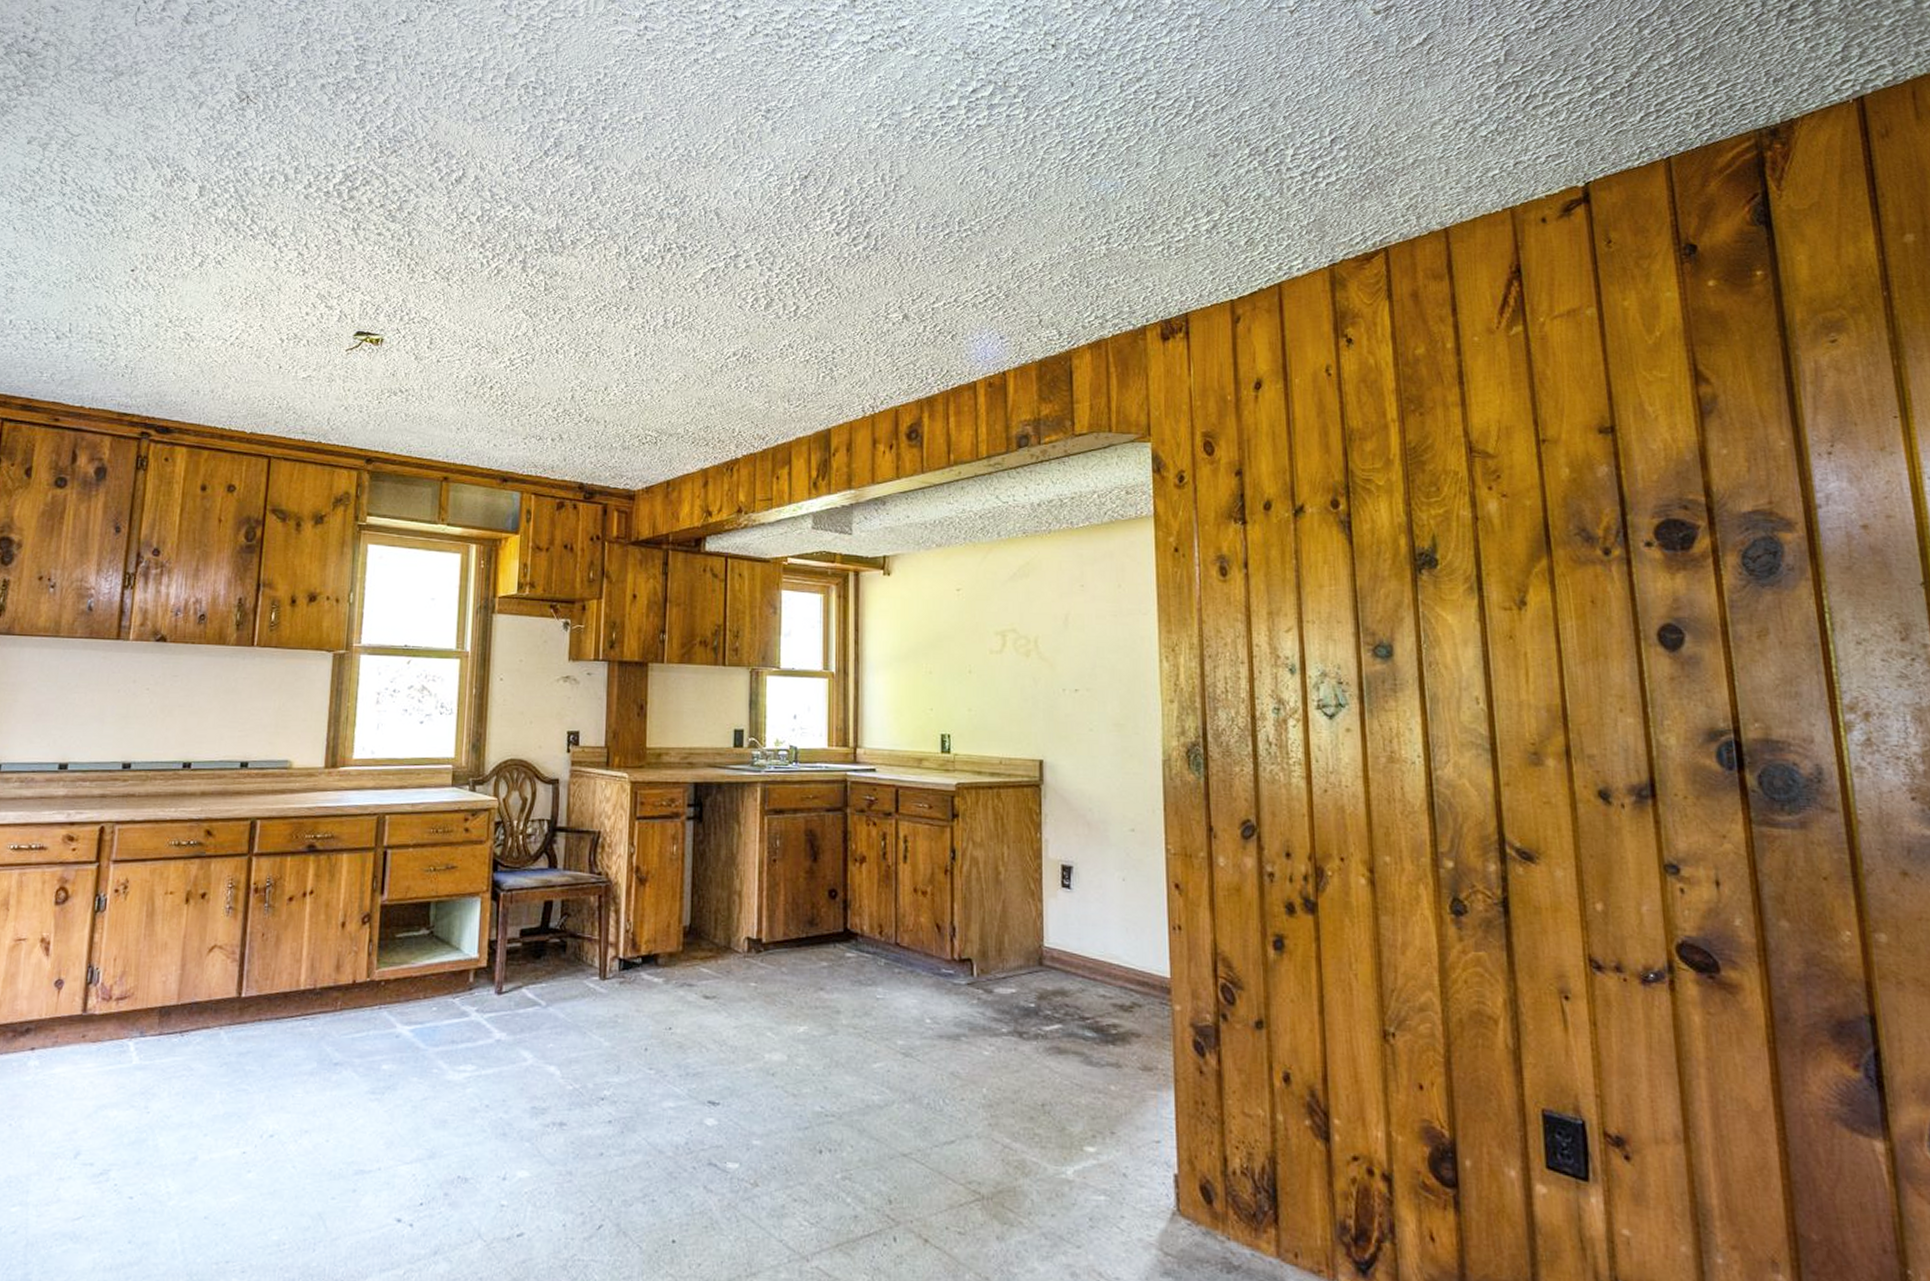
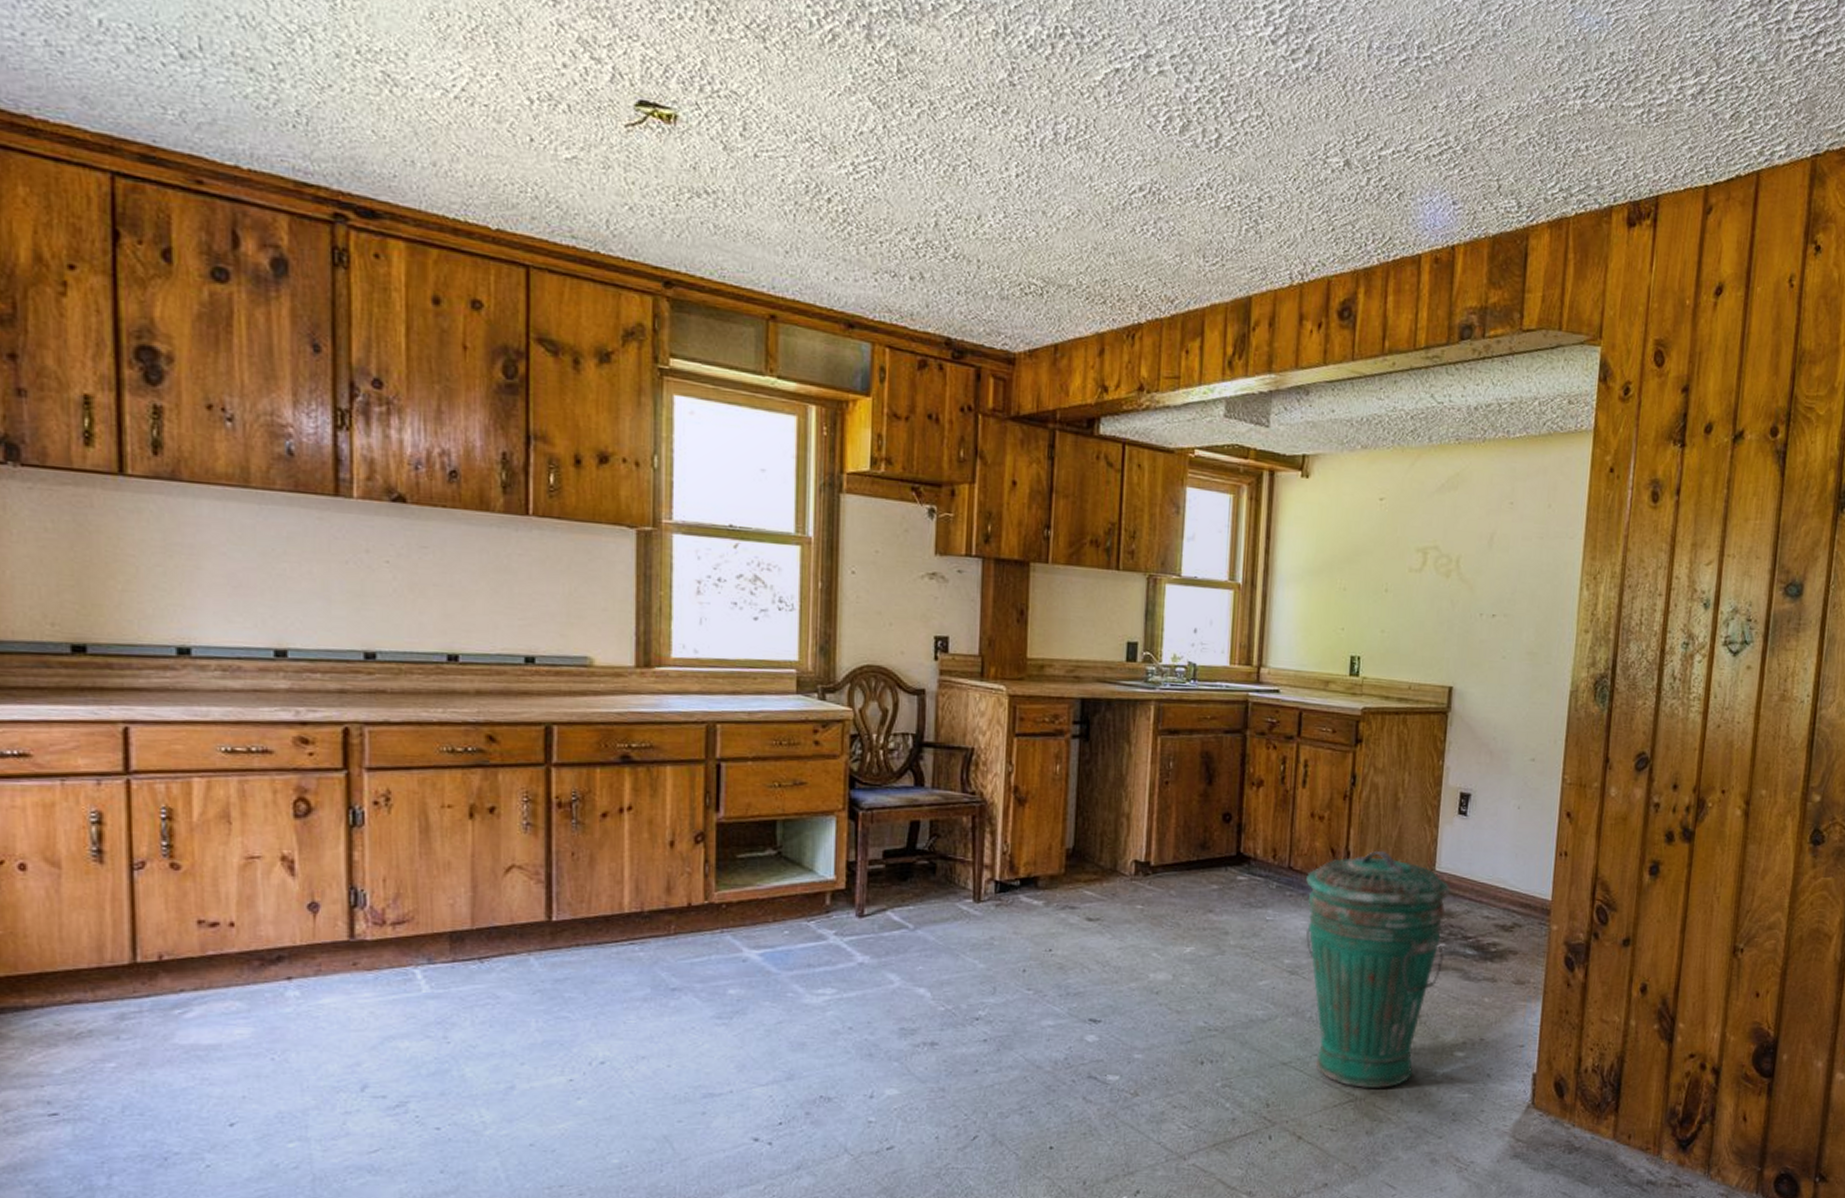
trash can: none [914,925,1063,1188] -> present [1306,850,1451,1089]

